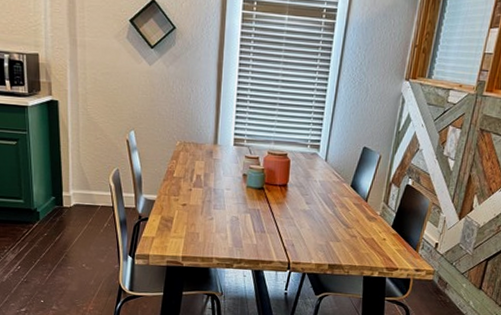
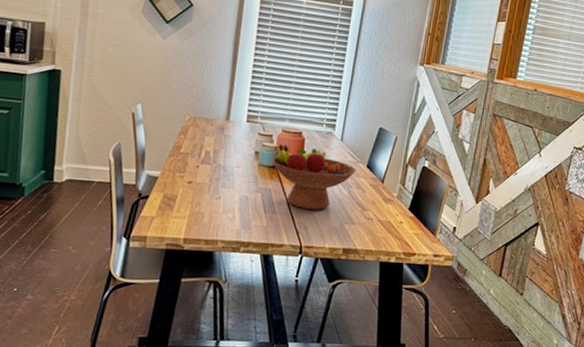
fruit bowl: none [258,166,340,229] -> present [271,144,356,210]

